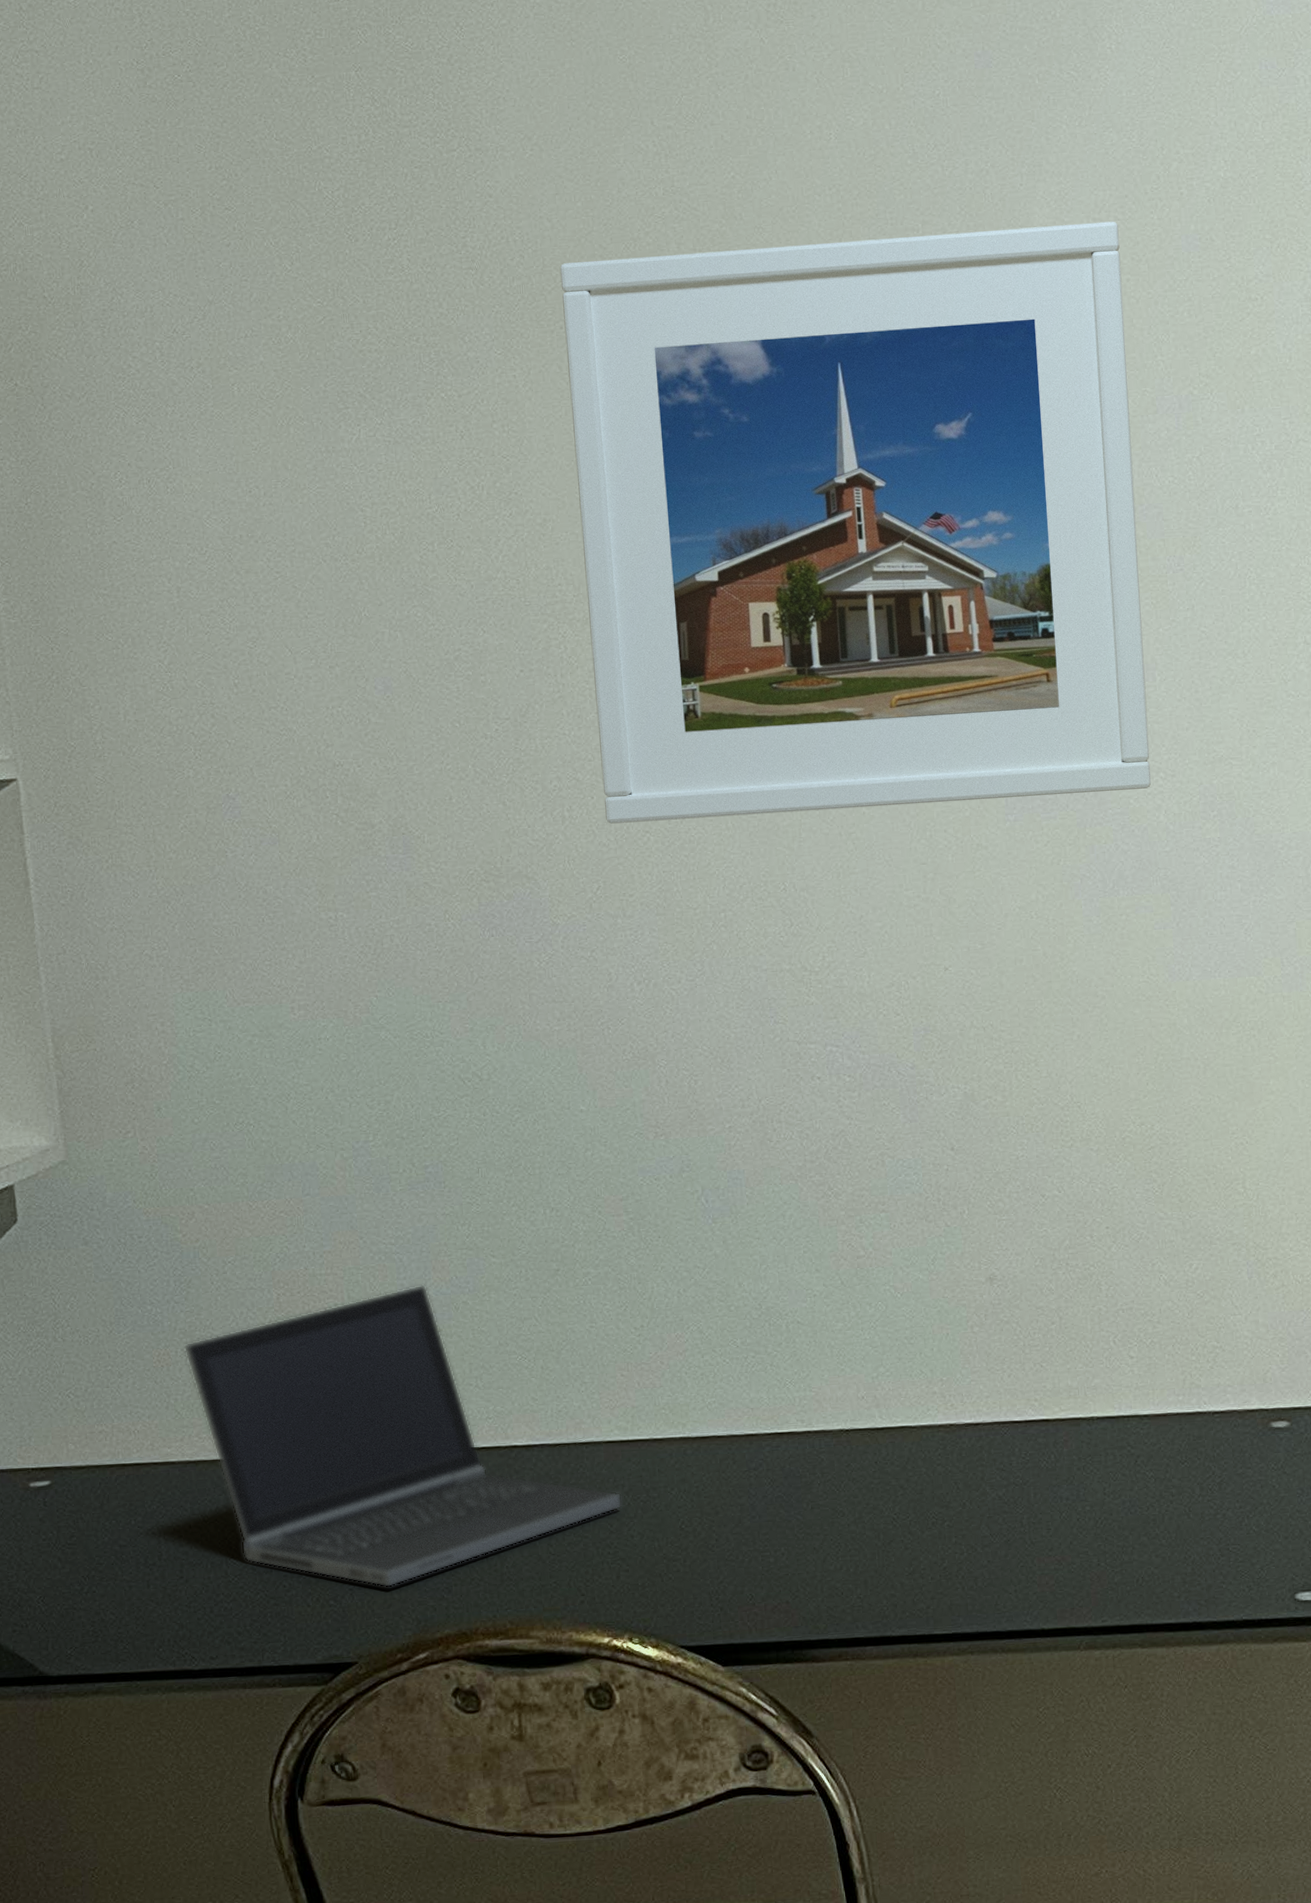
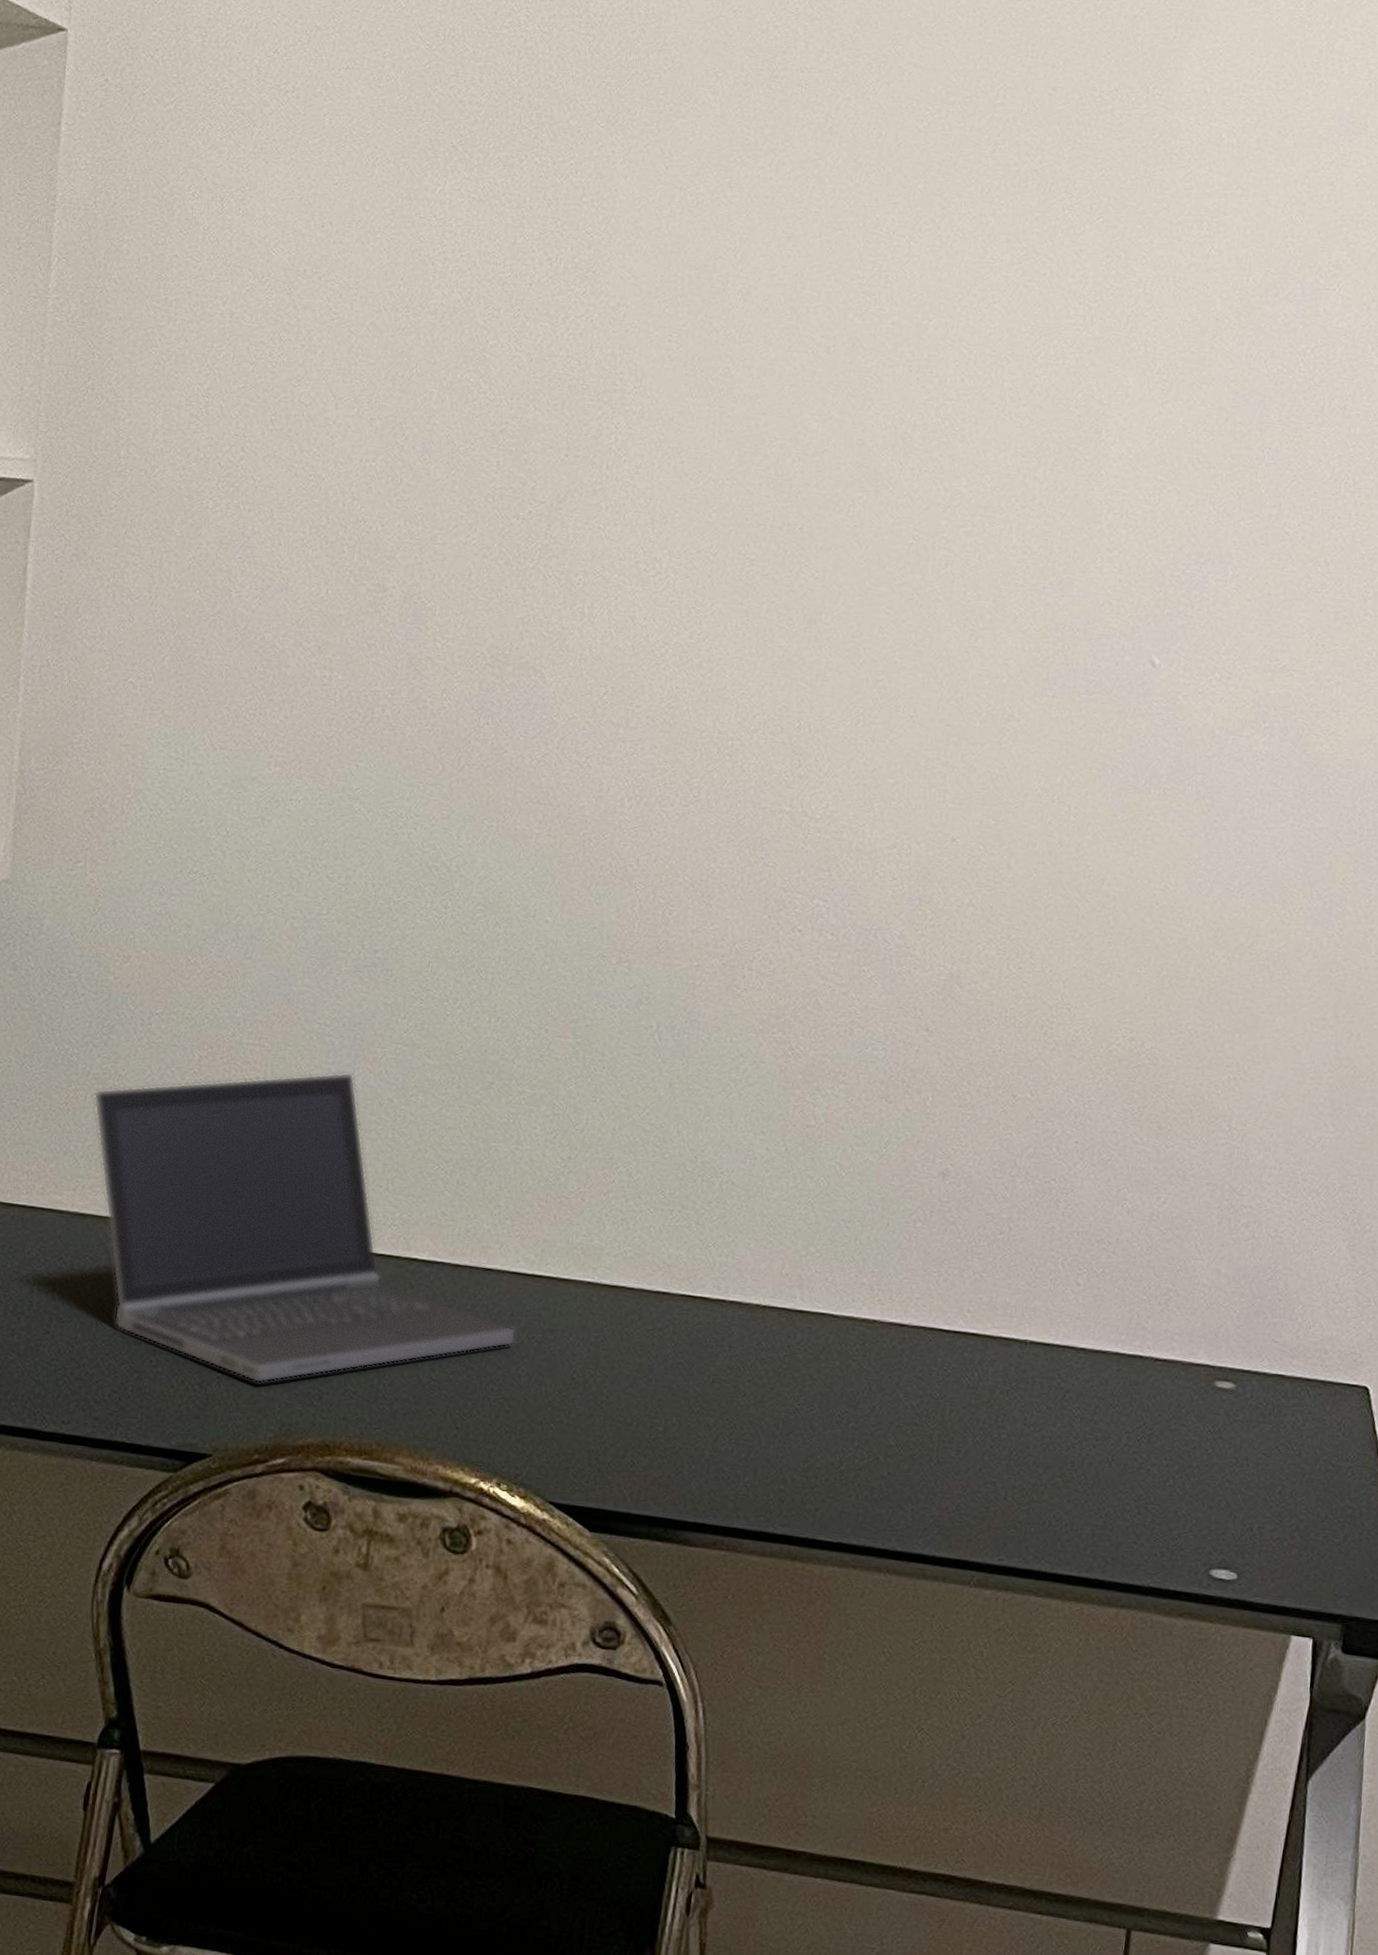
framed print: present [559,221,1152,824] -> none [626,44,1270,687]

